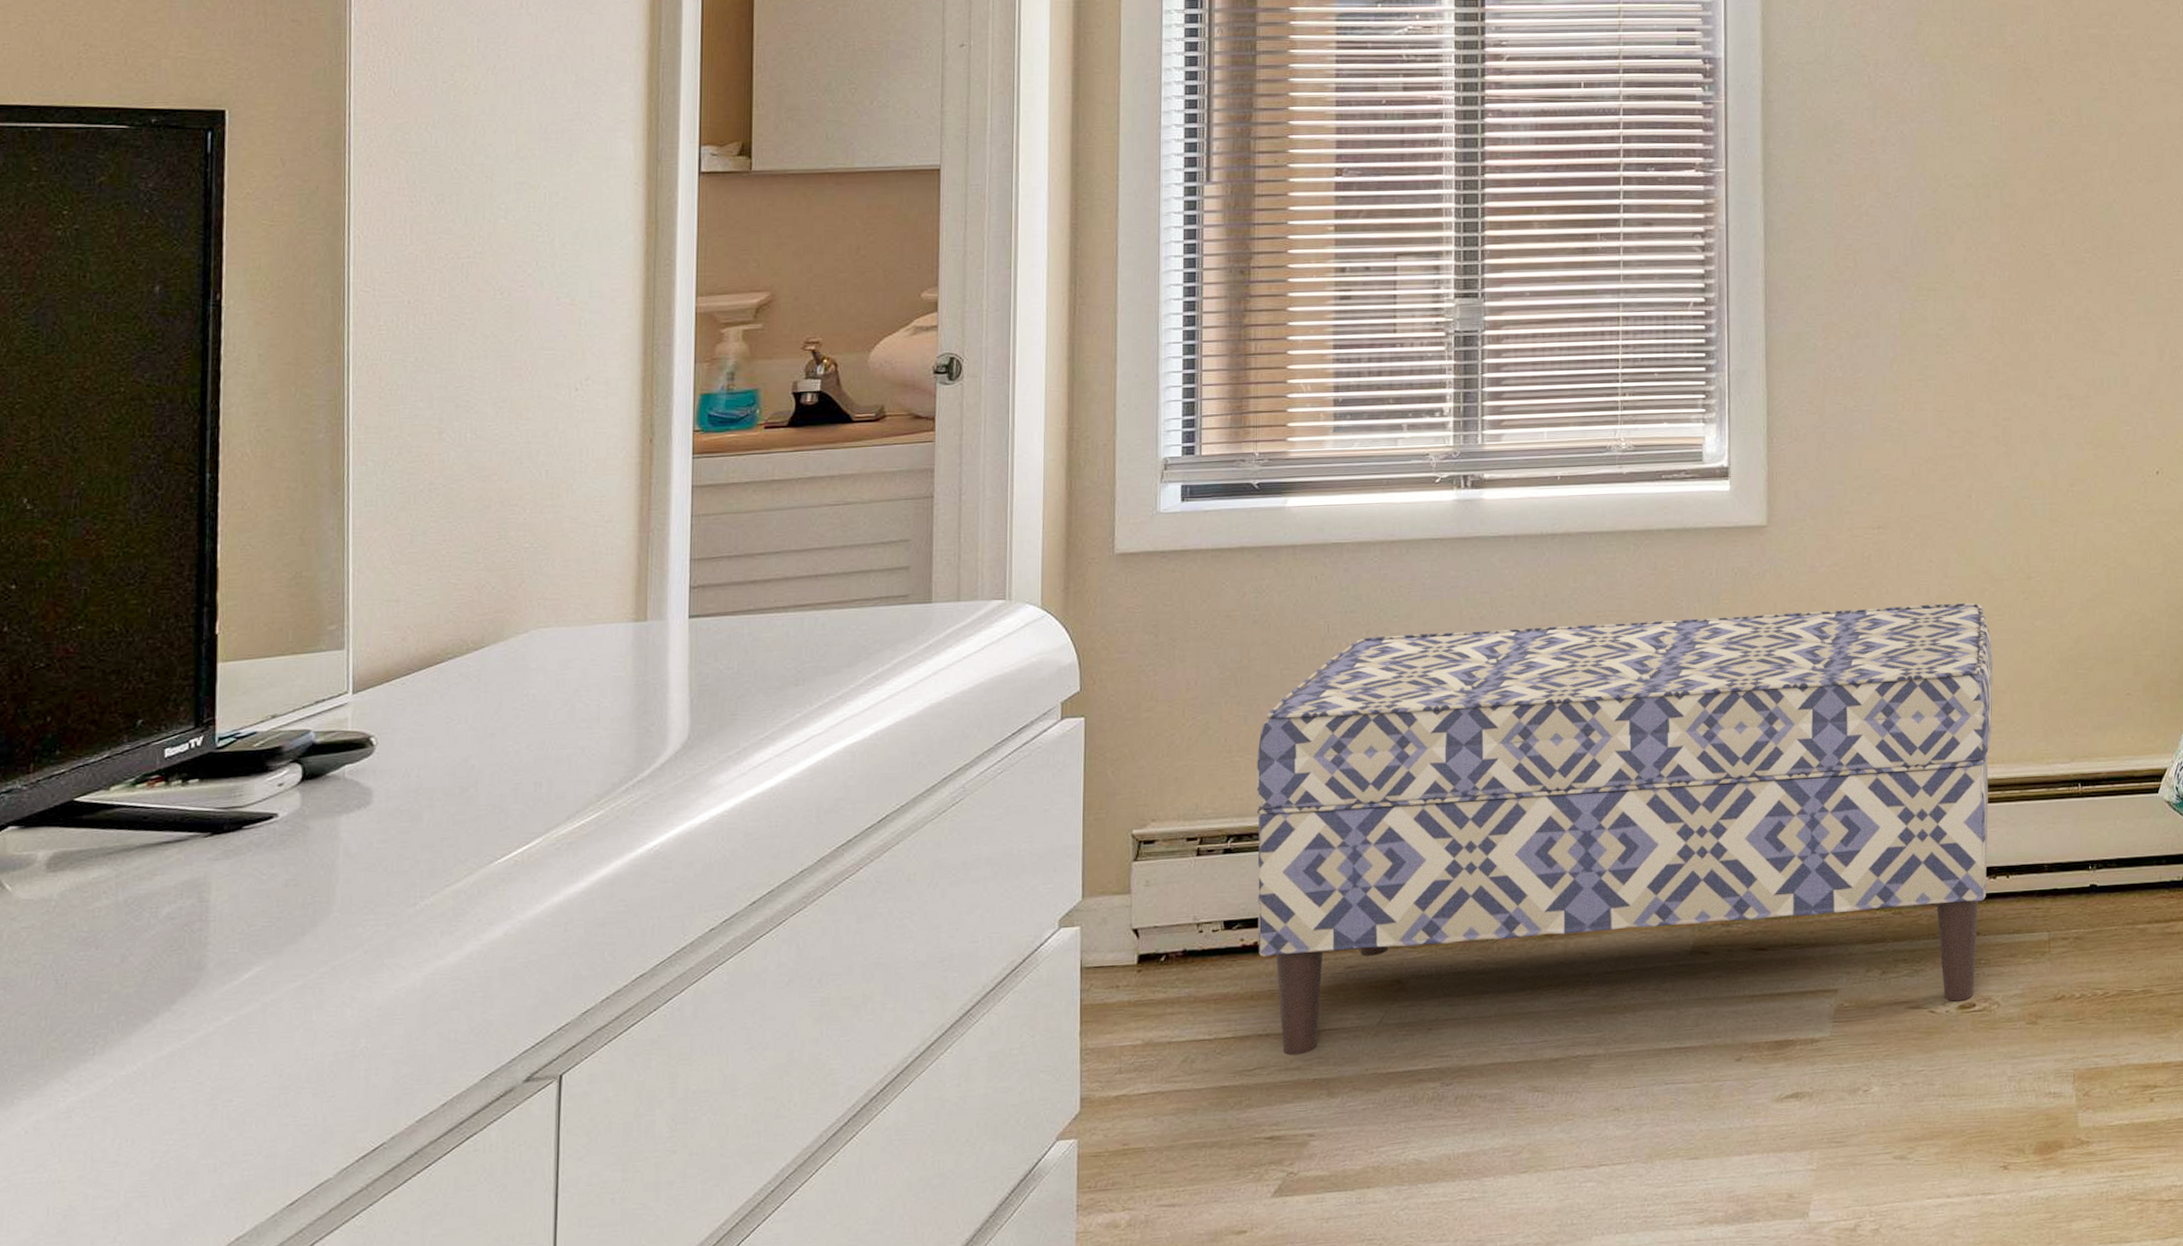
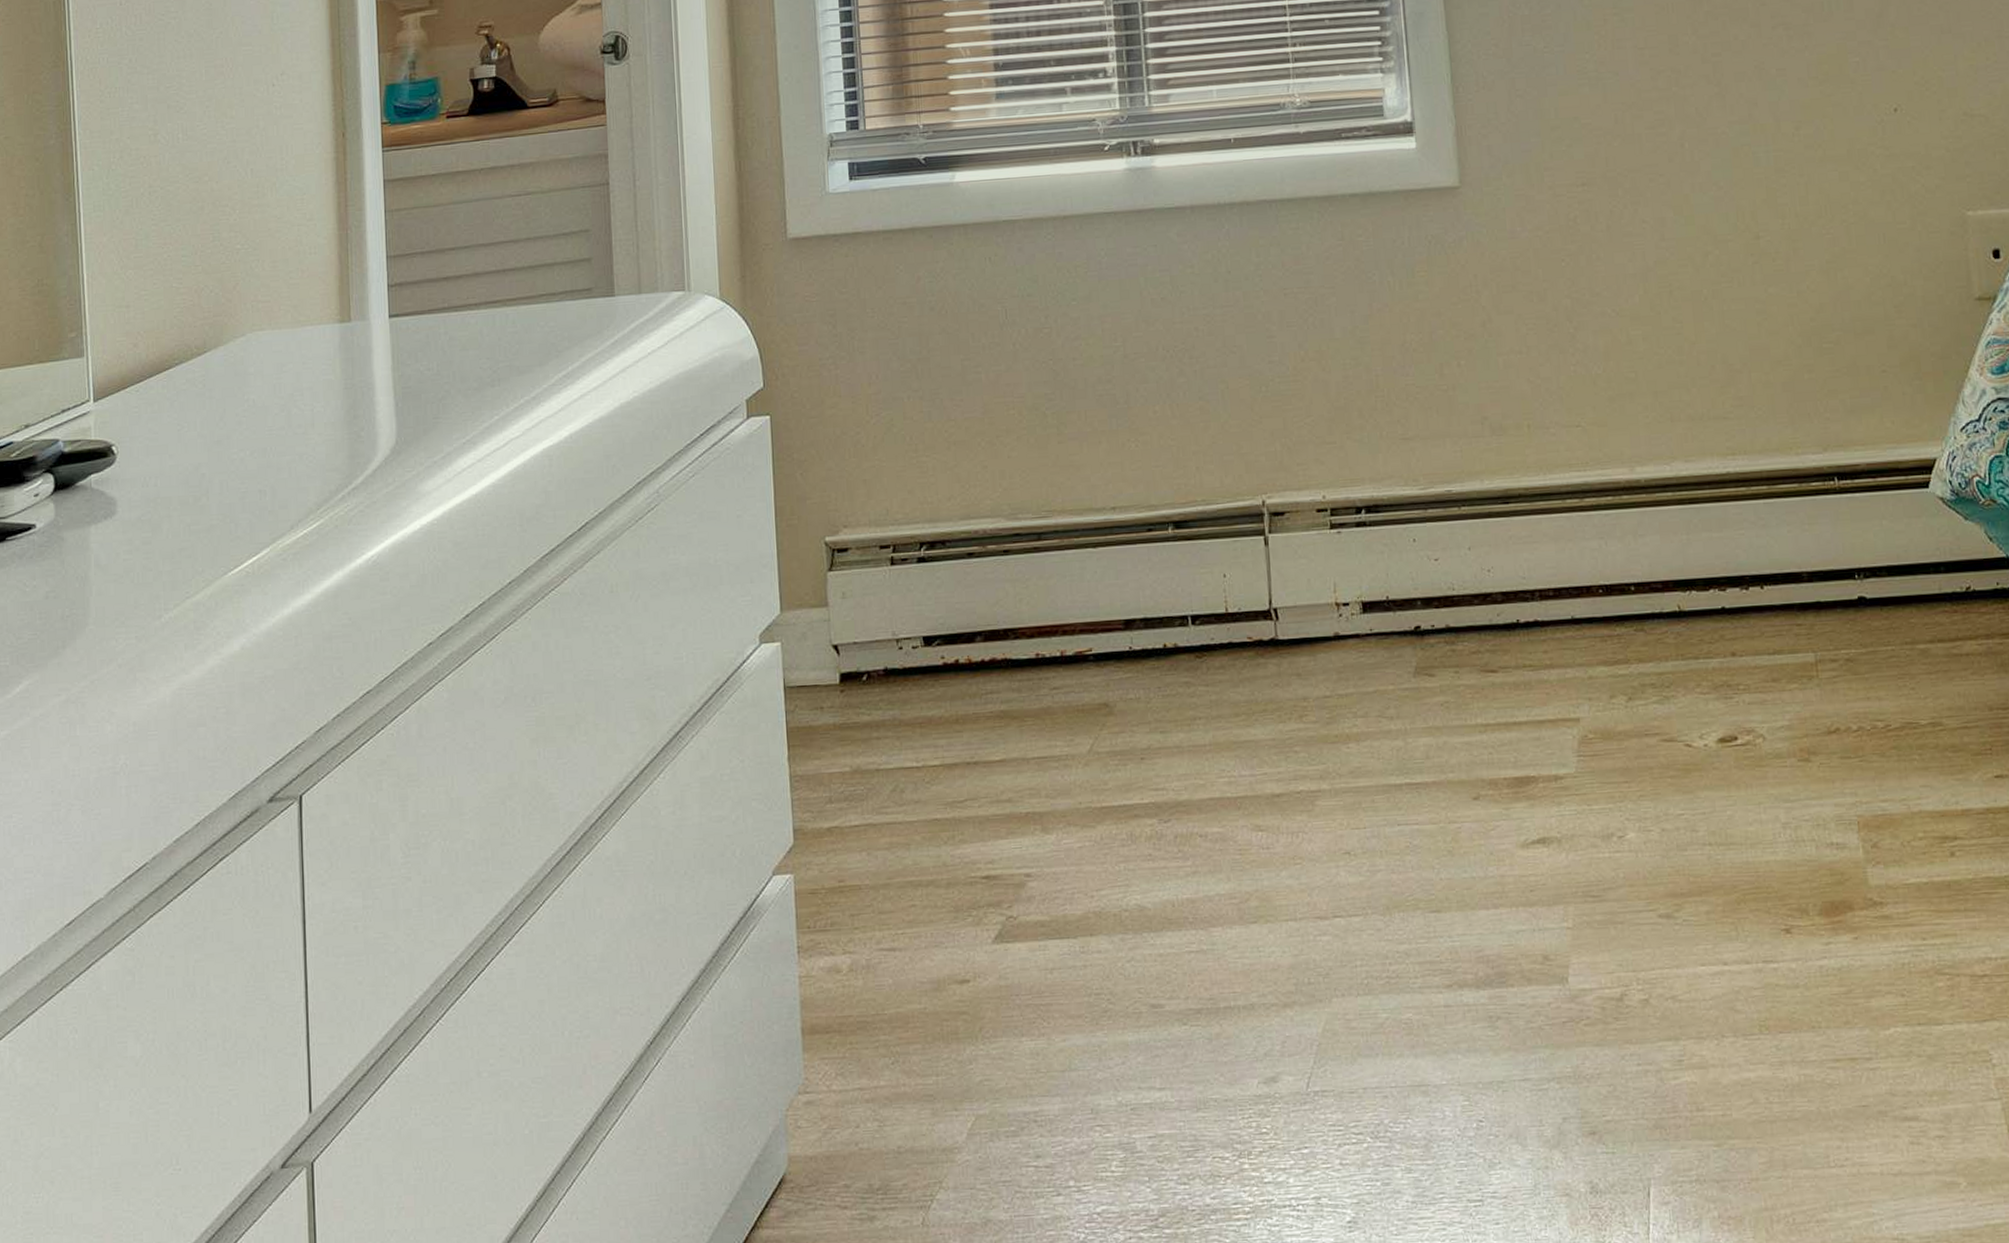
bench: present [1256,603,1993,1056] -> none [943,268,1740,786]

